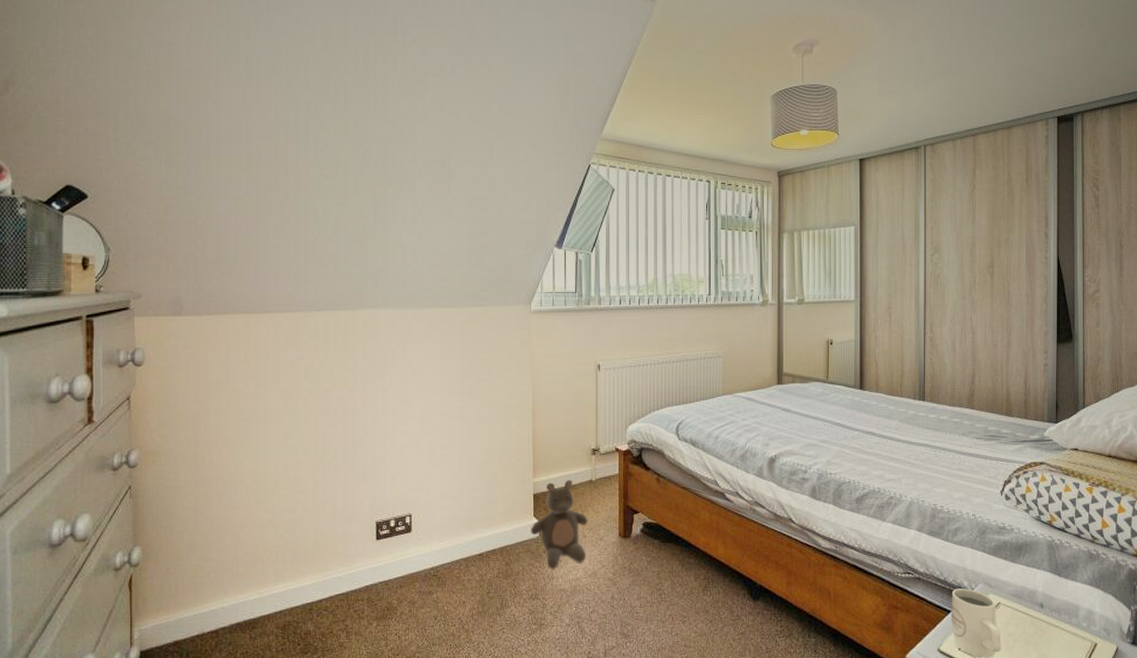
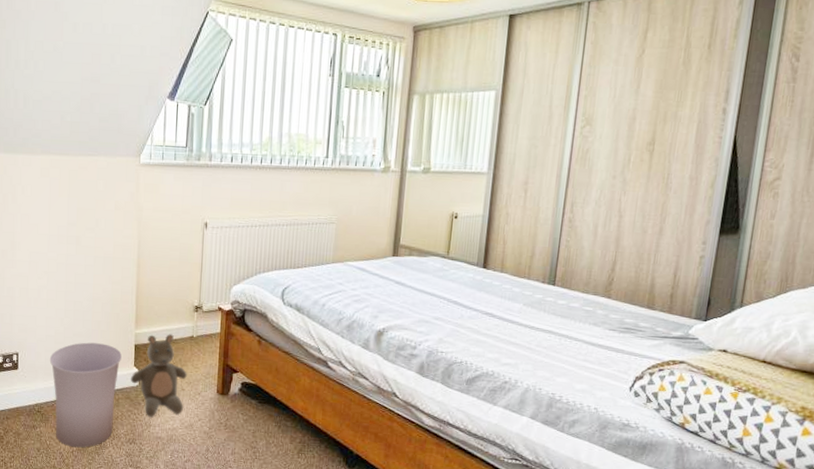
waste bin: none [445,496,520,611] -> present [49,342,122,448]

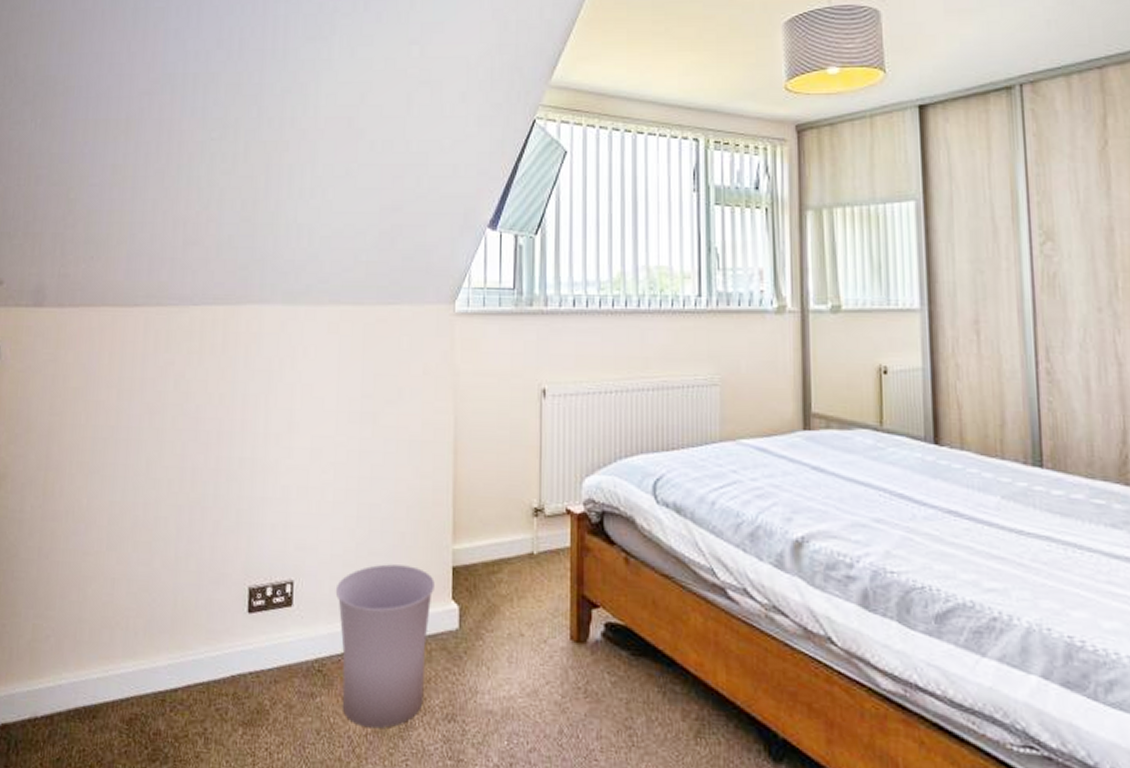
stuffed bear: present [130,334,187,417] -> none [446,550,527,679]

